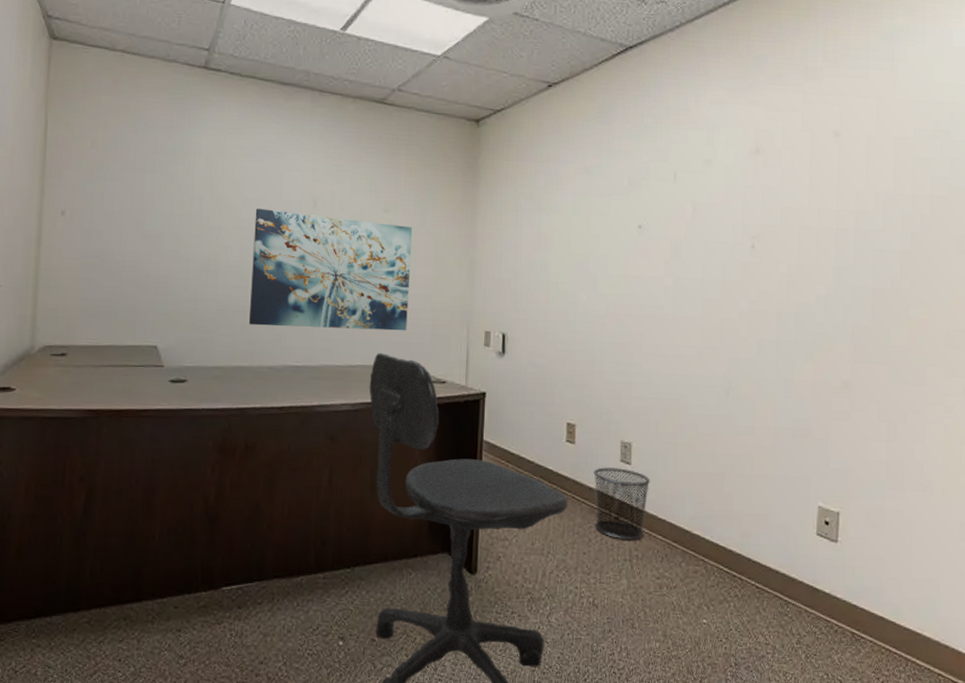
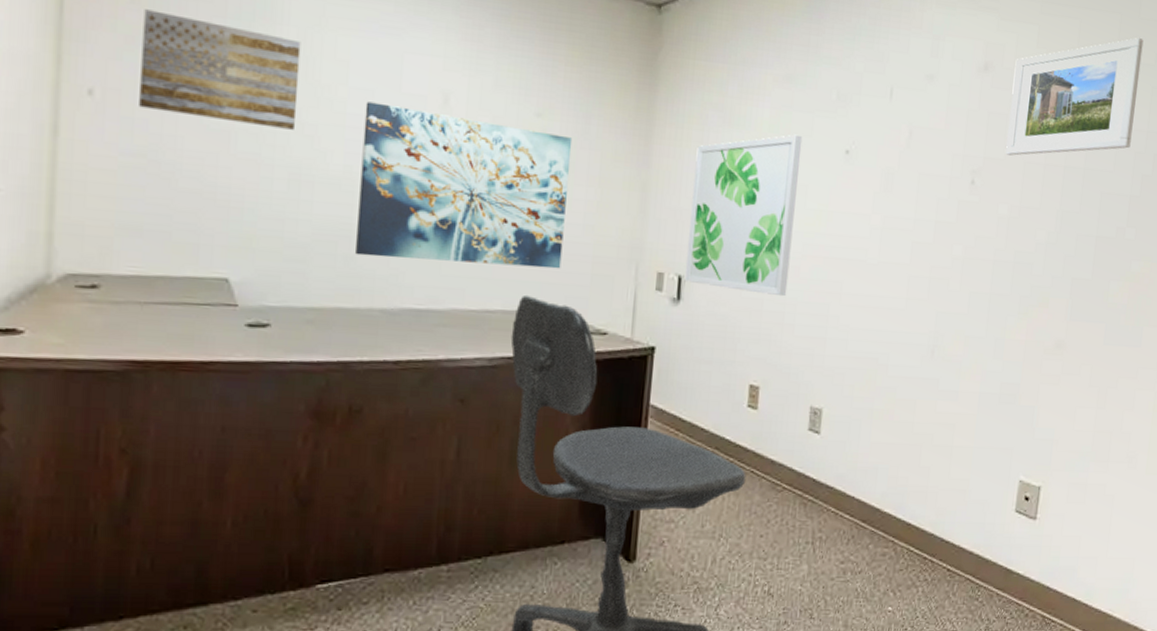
wall art: none [96,151,209,232] -> present [139,9,301,130]
wall art: none [507,215,601,349] -> present [684,134,803,297]
waste bin: present [593,467,651,541] -> none [775,437,841,521]
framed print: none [781,116,901,222] -> present [1006,37,1144,156]

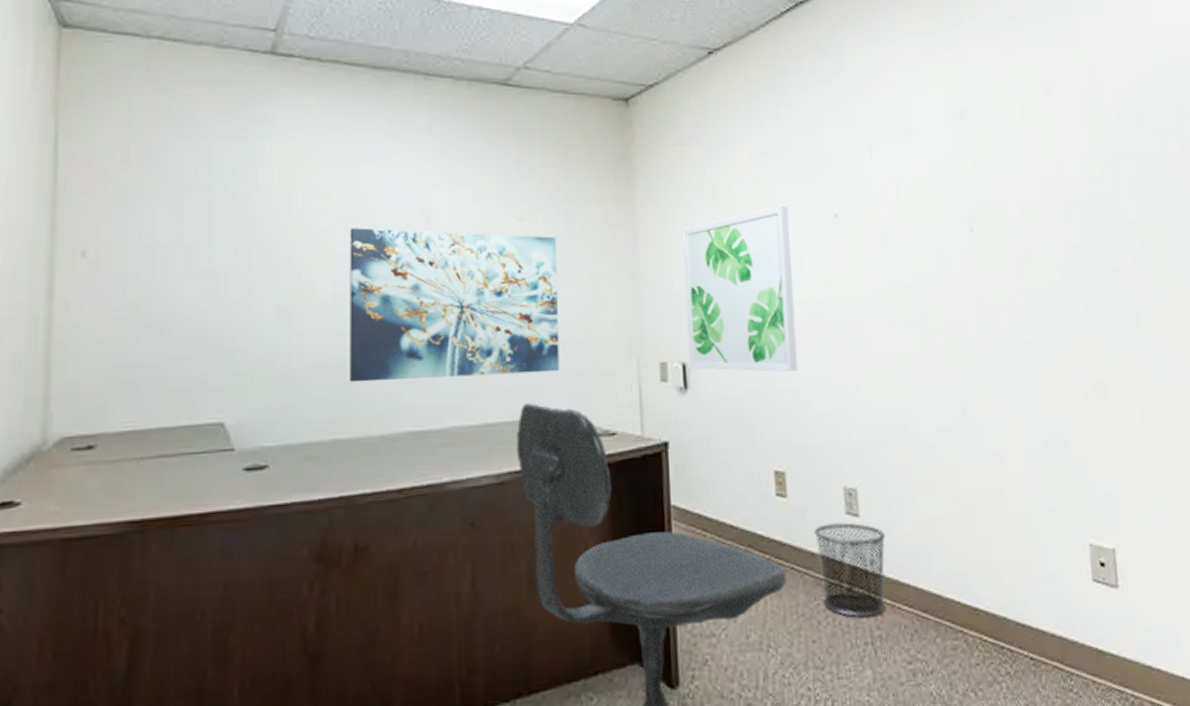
wall art: present [139,9,301,130] -> none [130,168,283,266]
waste bin: none [775,437,841,521] -> present [814,522,886,618]
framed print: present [1006,37,1144,156] -> none [990,65,1128,198]

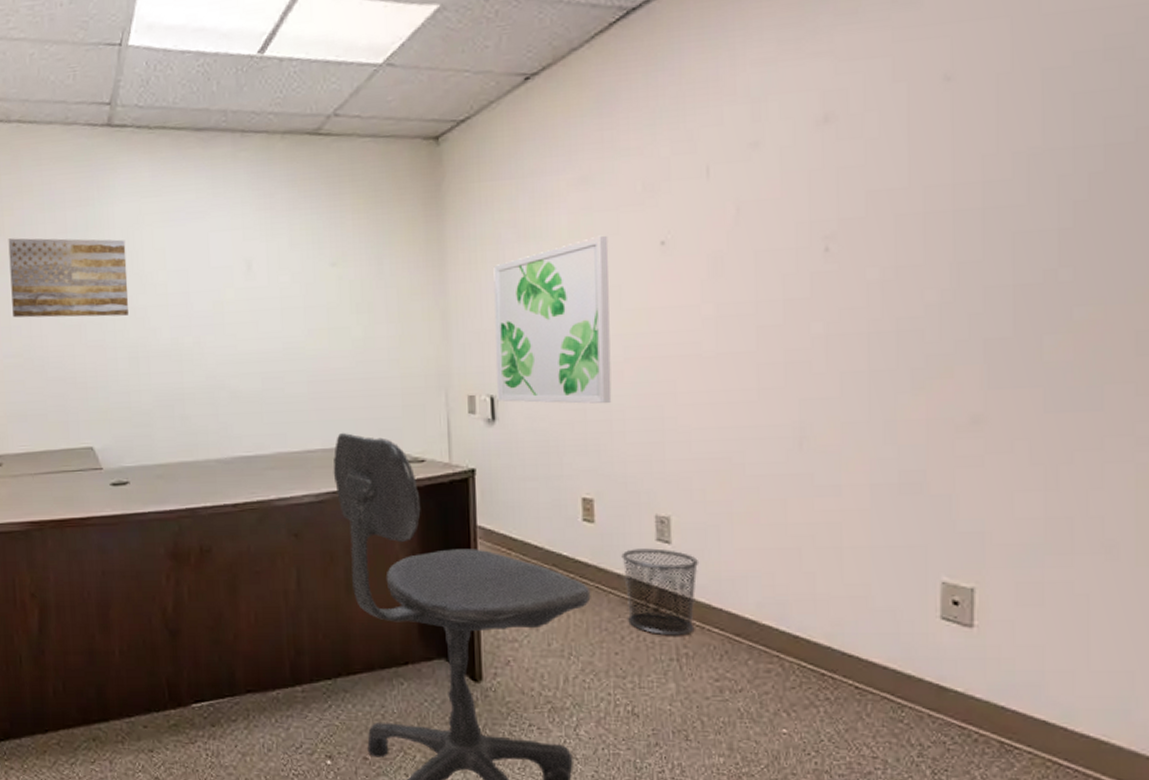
wall art: none [130,168,283,266] -> present [8,238,129,318]
wall art: present [349,228,560,383] -> none [182,279,372,415]

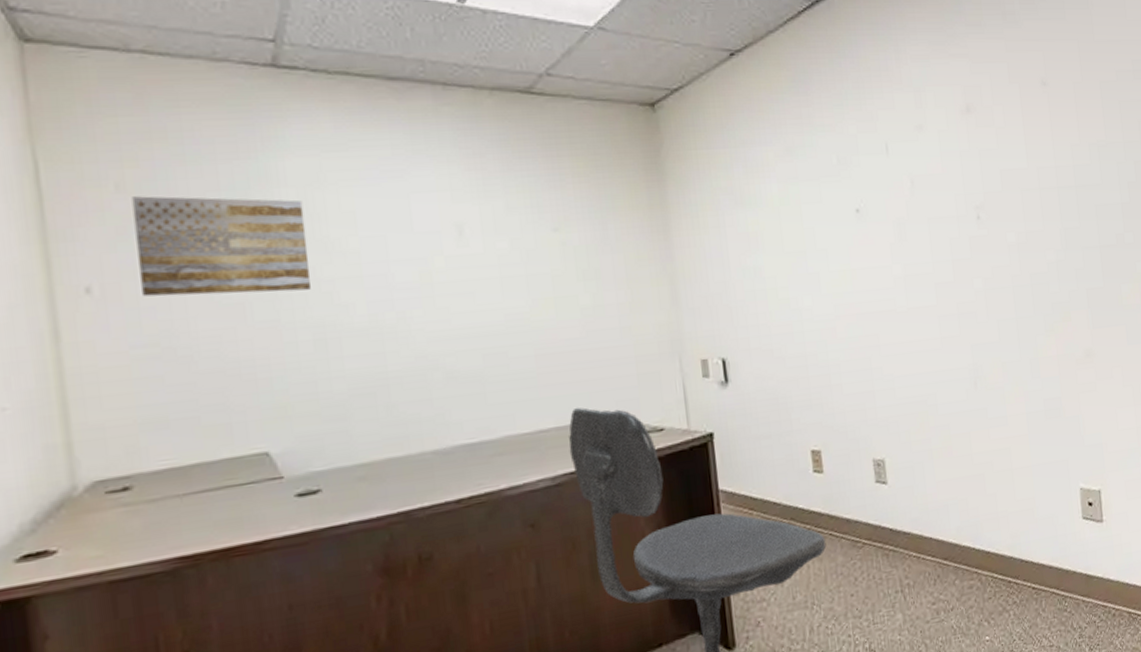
wall art: present [493,235,612,404] -> none [715,203,829,364]
waste bin: present [621,548,700,636] -> none [848,489,912,571]

